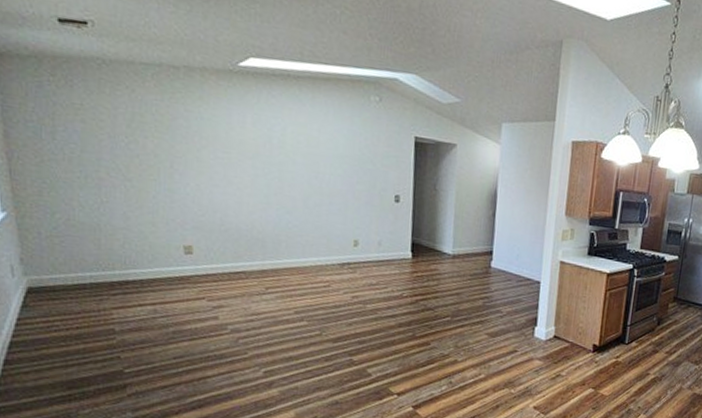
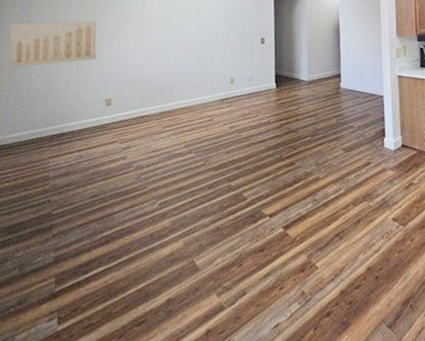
wall art: none [25,125,165,194] -> present [8,20,97,68]

